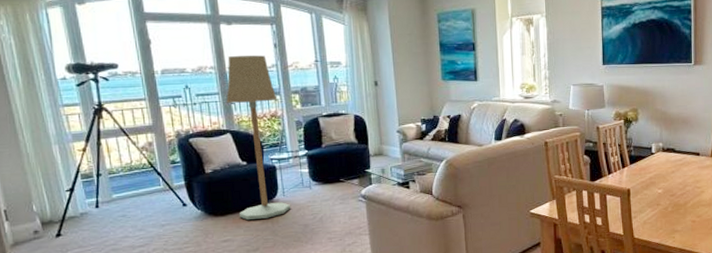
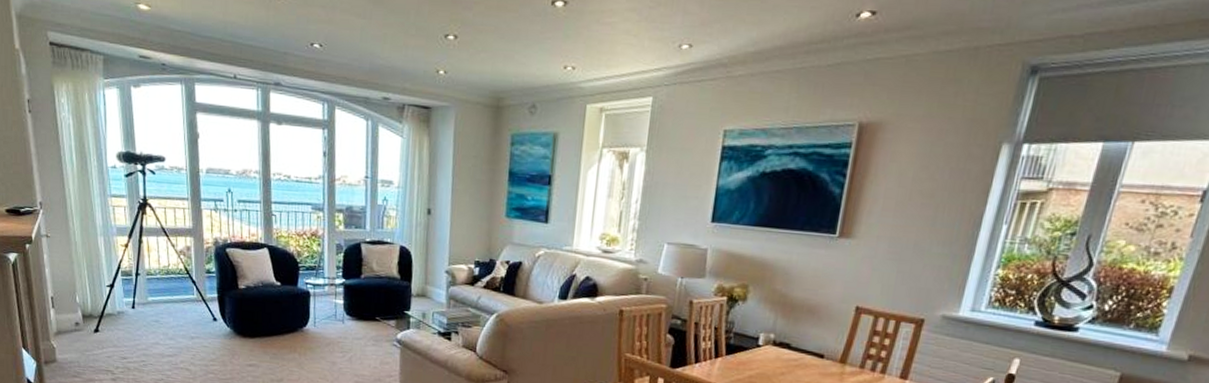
floor lamp: present [226,55,290,221] -> none [267,161,320,349]

